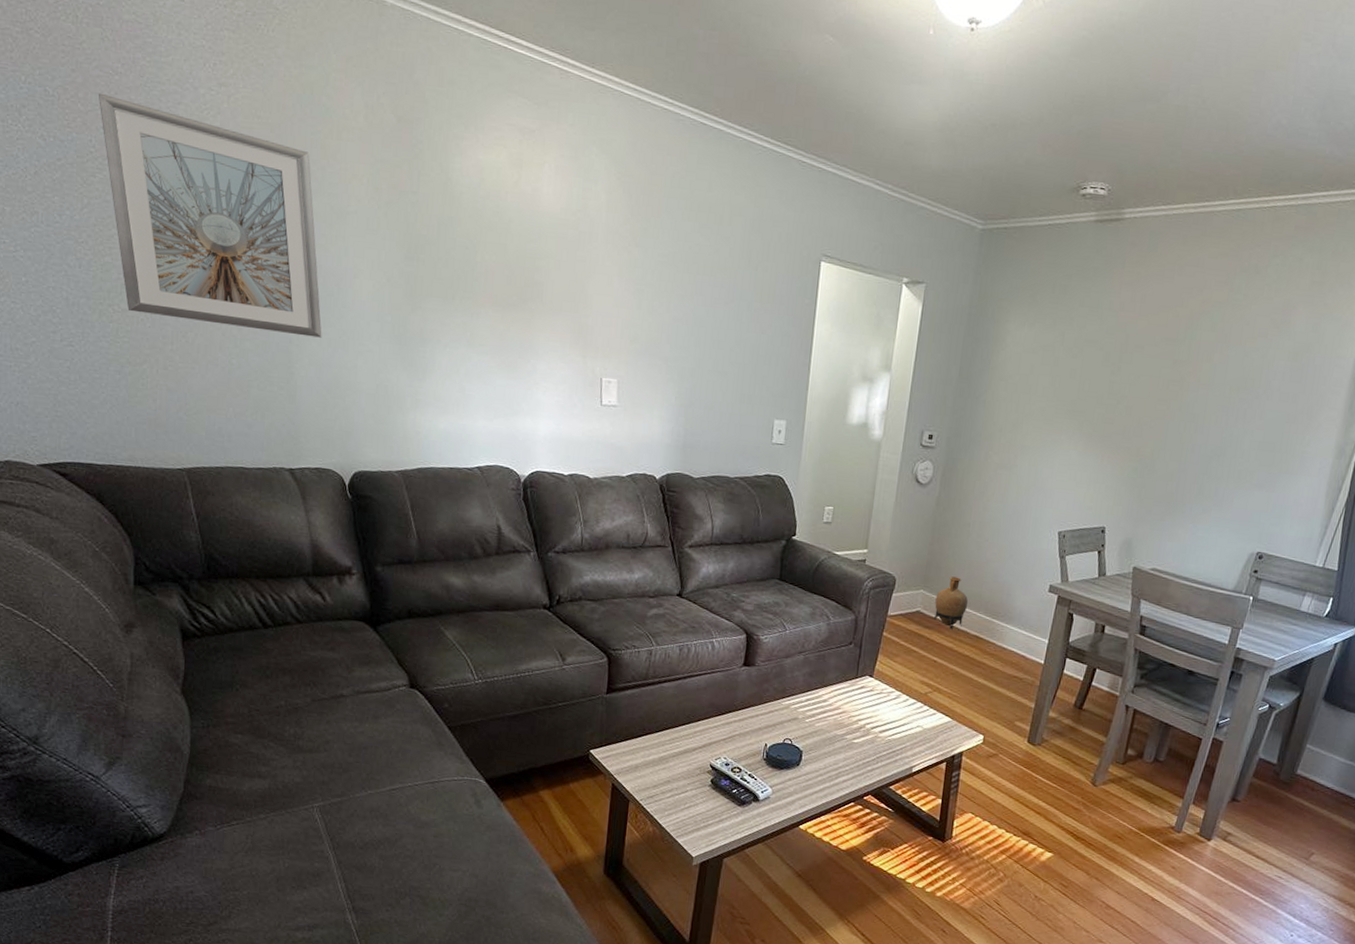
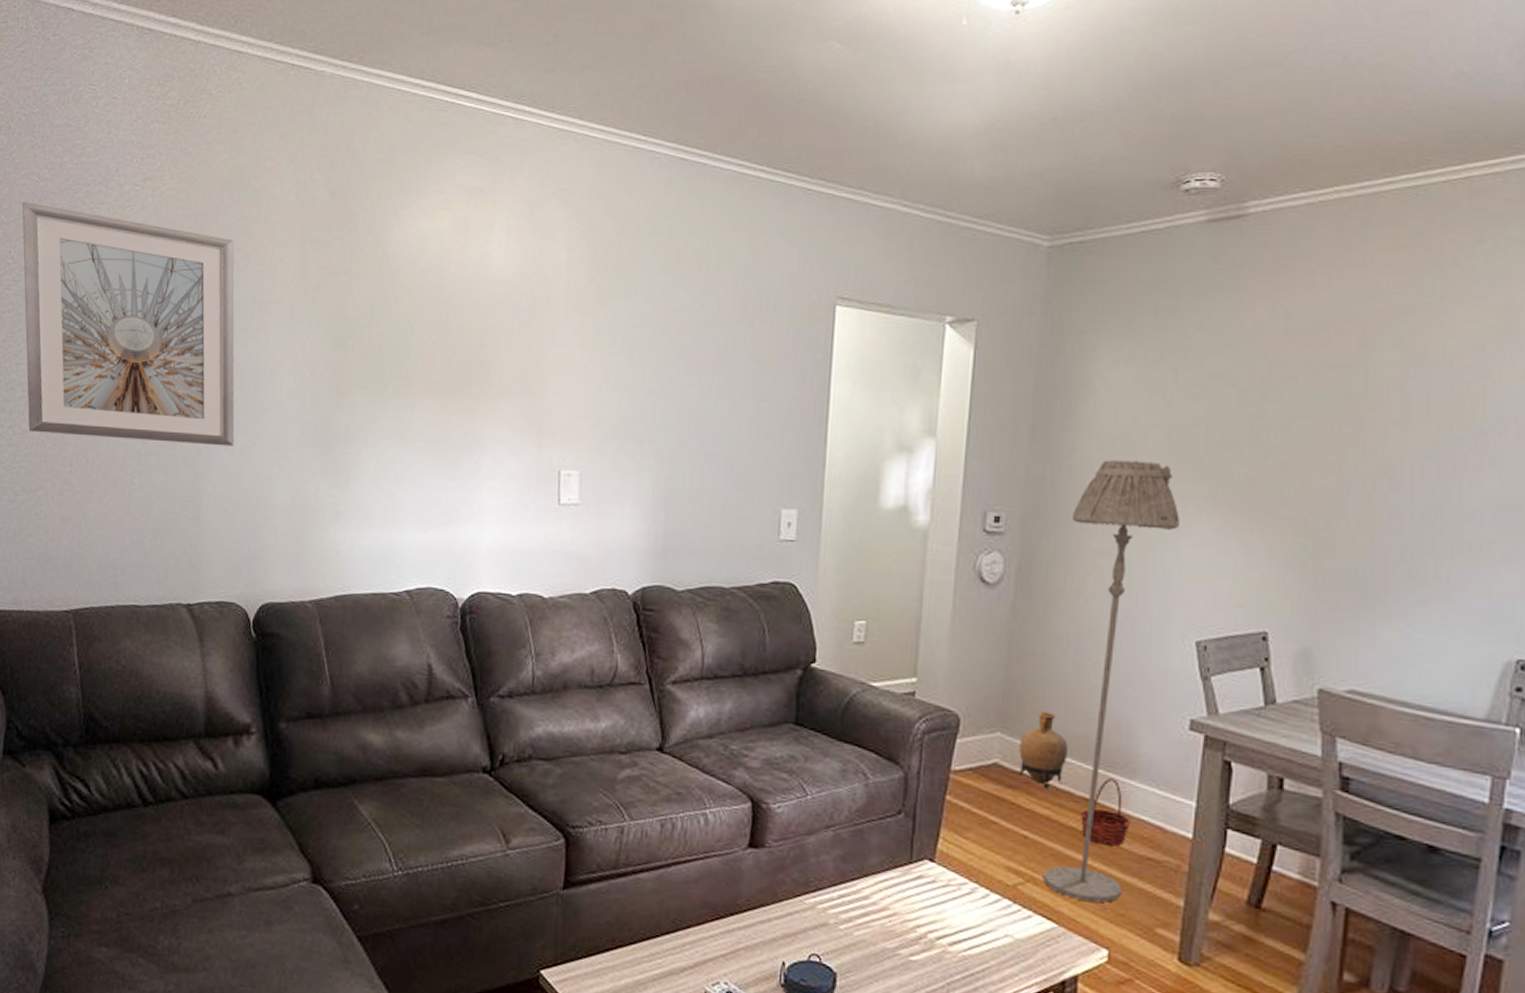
floor lamp: none [945,398,1056,706] -> present [1044,460,1180,903]
basket: none [972,623,1005,668] -> present [1080,778,1131,846]

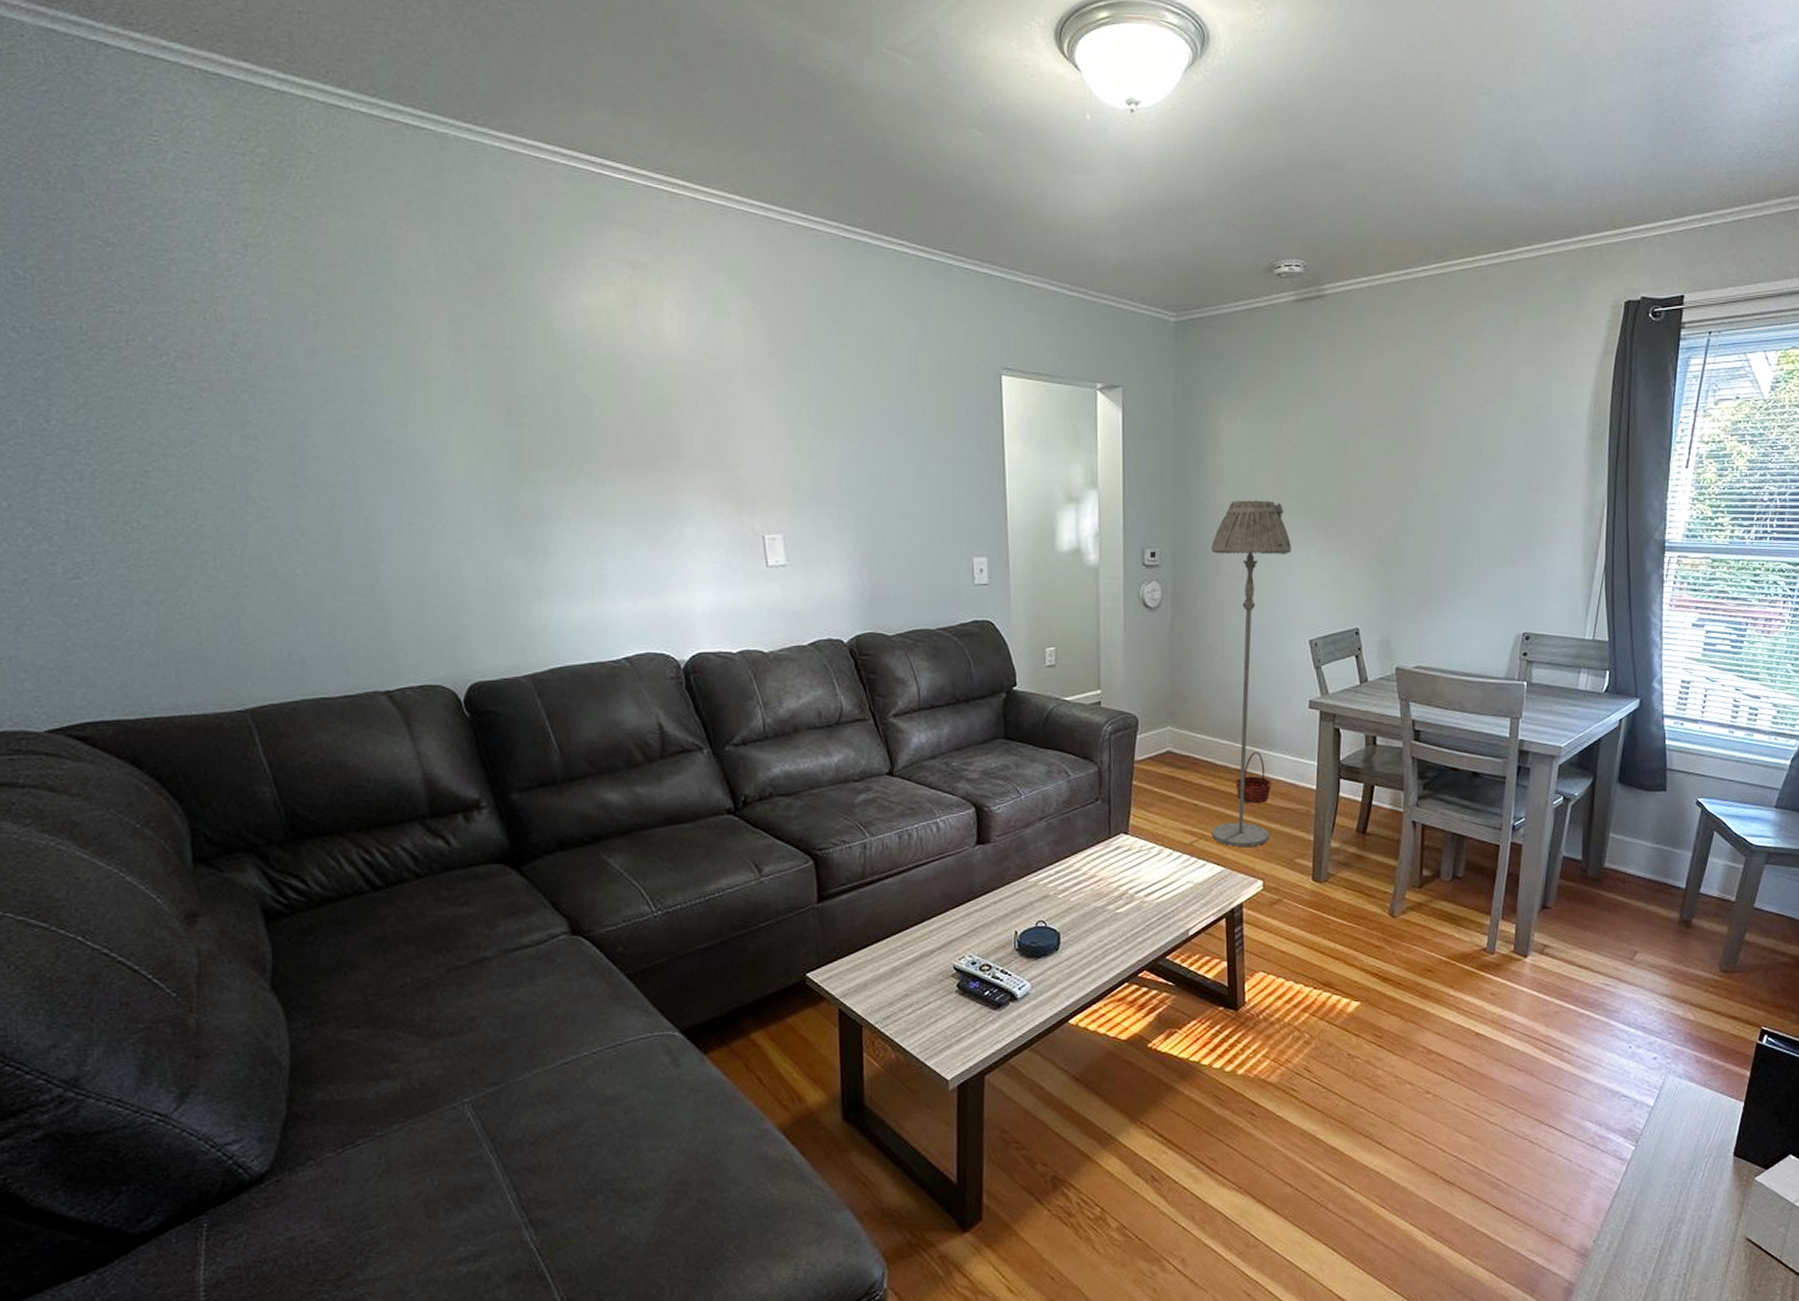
picture frame: present [22,202,235,446] -> none [85,269,410,531]
vase: present [1019,712,1069,789] -> none [1186,706,1223,766]

